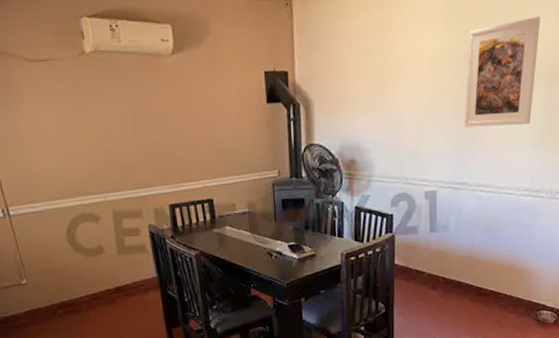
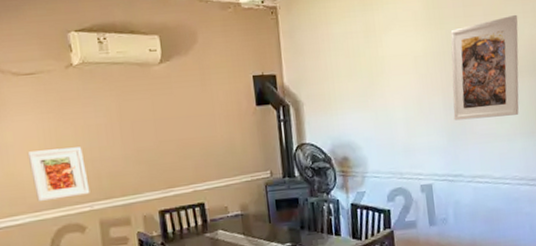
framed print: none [42,138,104,191] -> present [27,147,90,202]

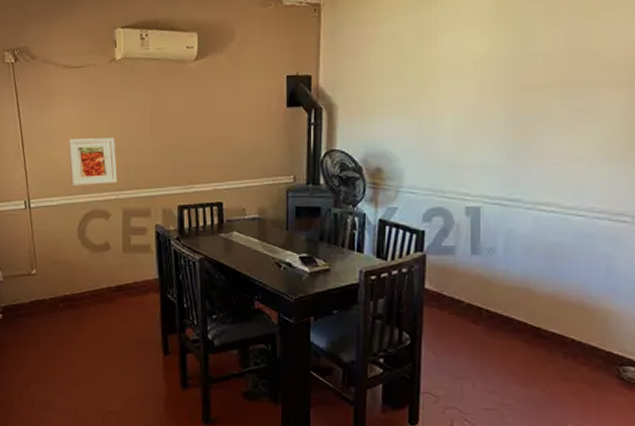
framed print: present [450,14,519,121] -> none [517,12,621,136]

